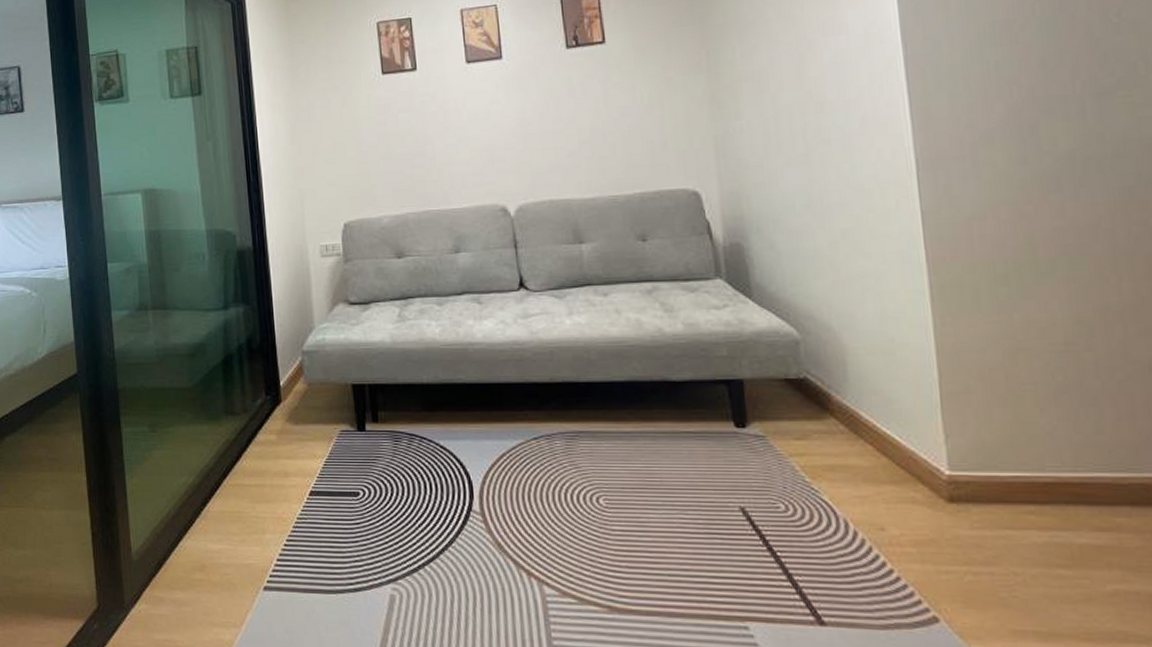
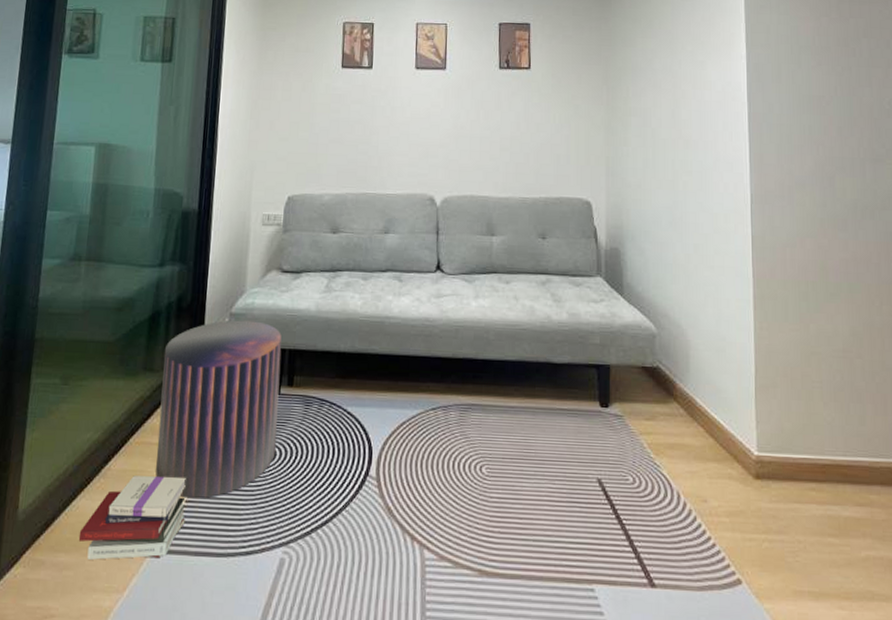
books: none [190,516,289,597] -> present [78,475,186,560]
pouf: none [242,357,370,538] -> present [155,320,282,499]

